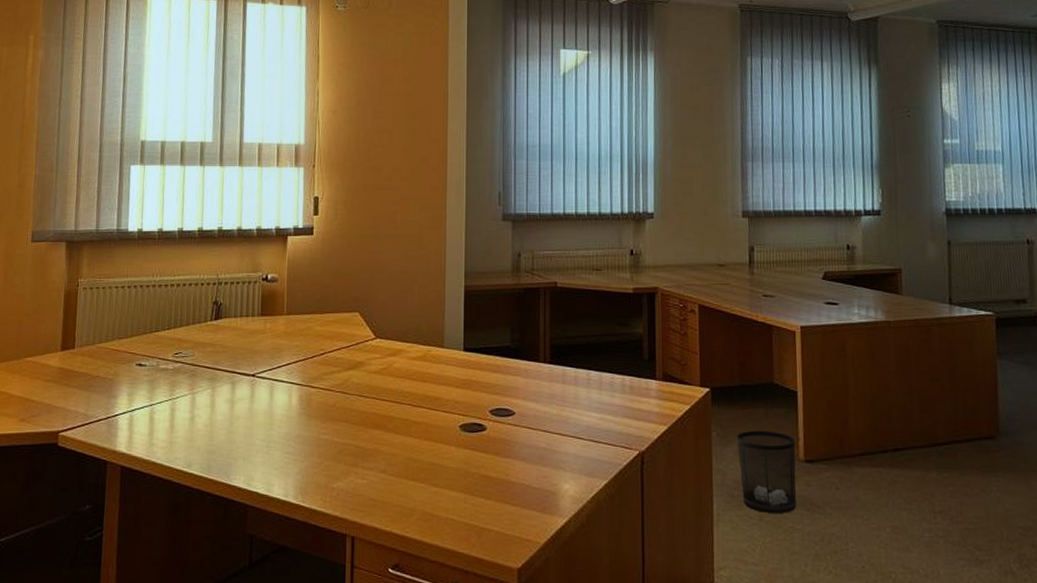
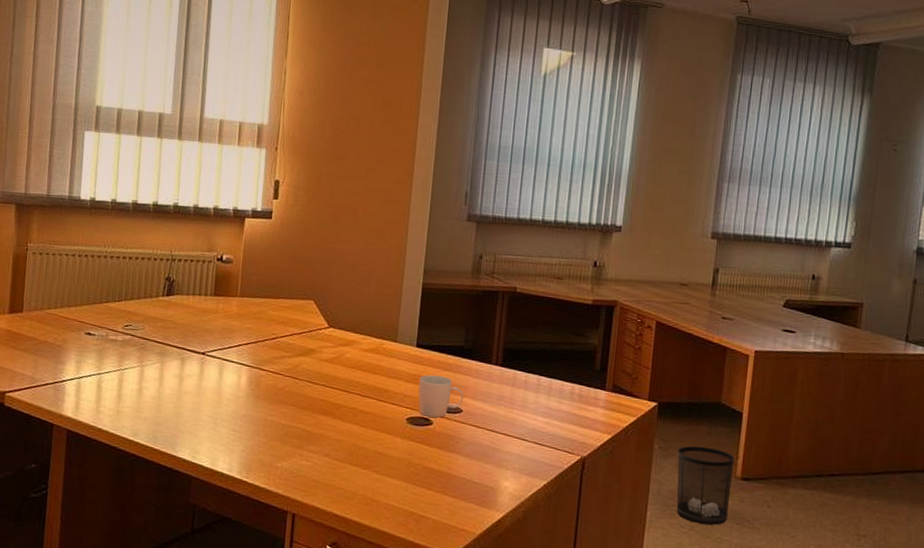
mug: none [469,379,516,422] -> present [417,375,464,418]

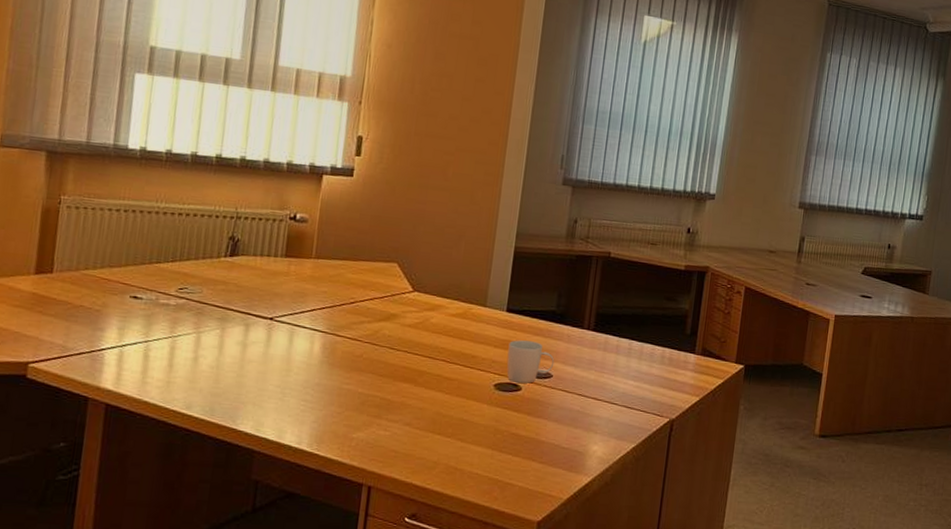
waste bin: present [676,445,735,525] -> none [758,406,814,481]

